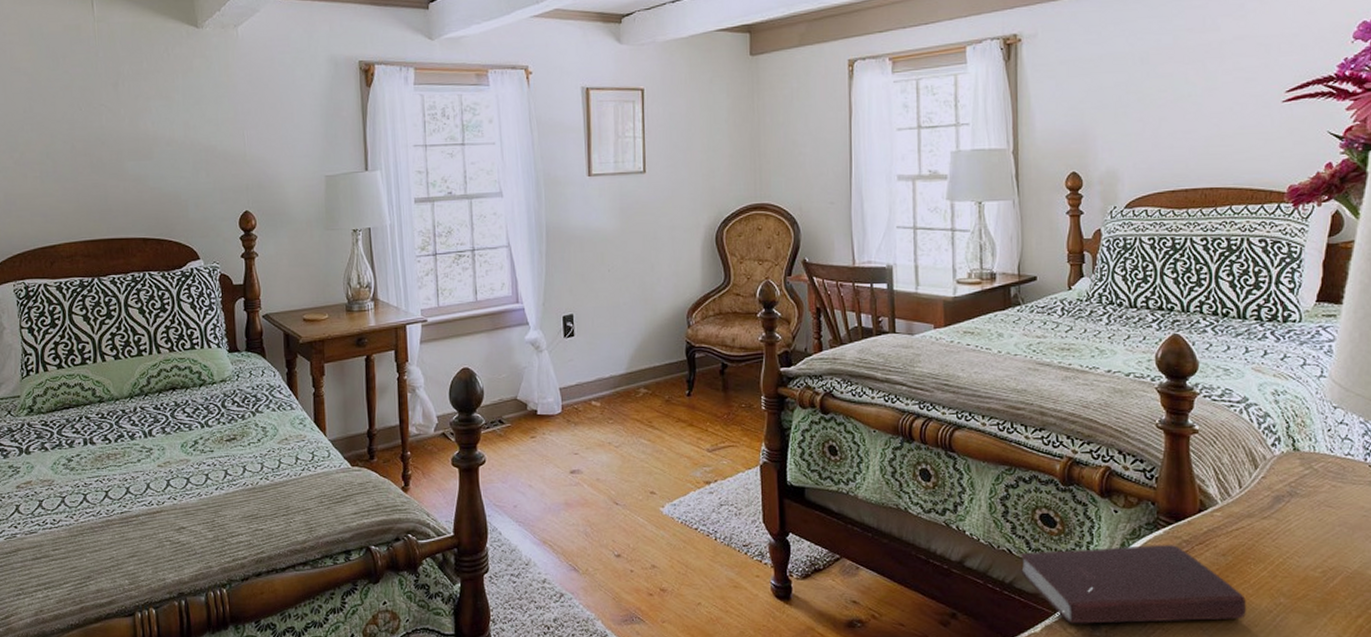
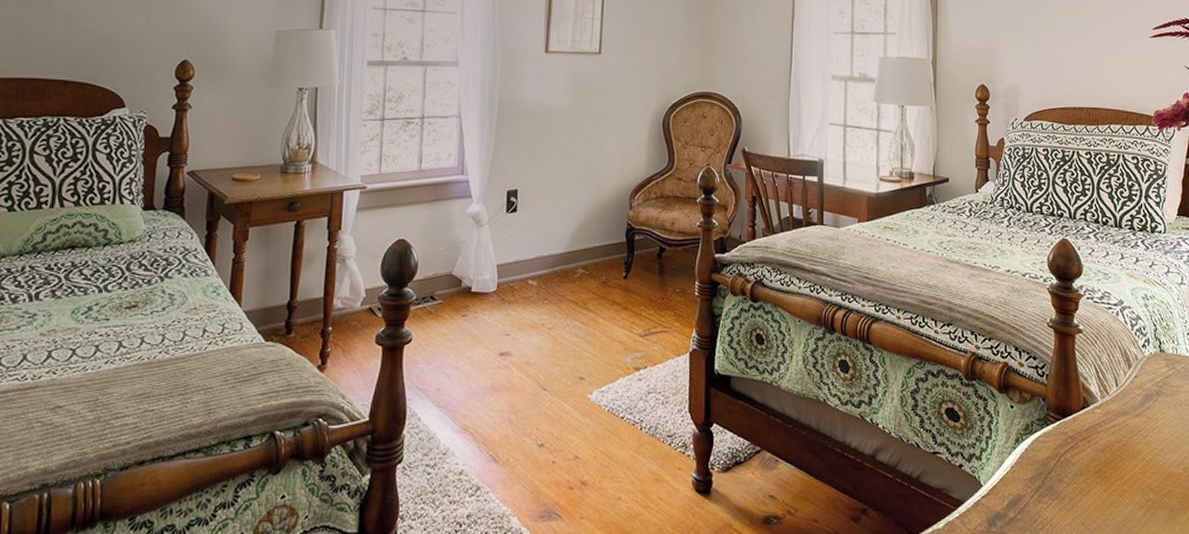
book: present [1019,545,1246,624] -> none [926,441,1121,520]

